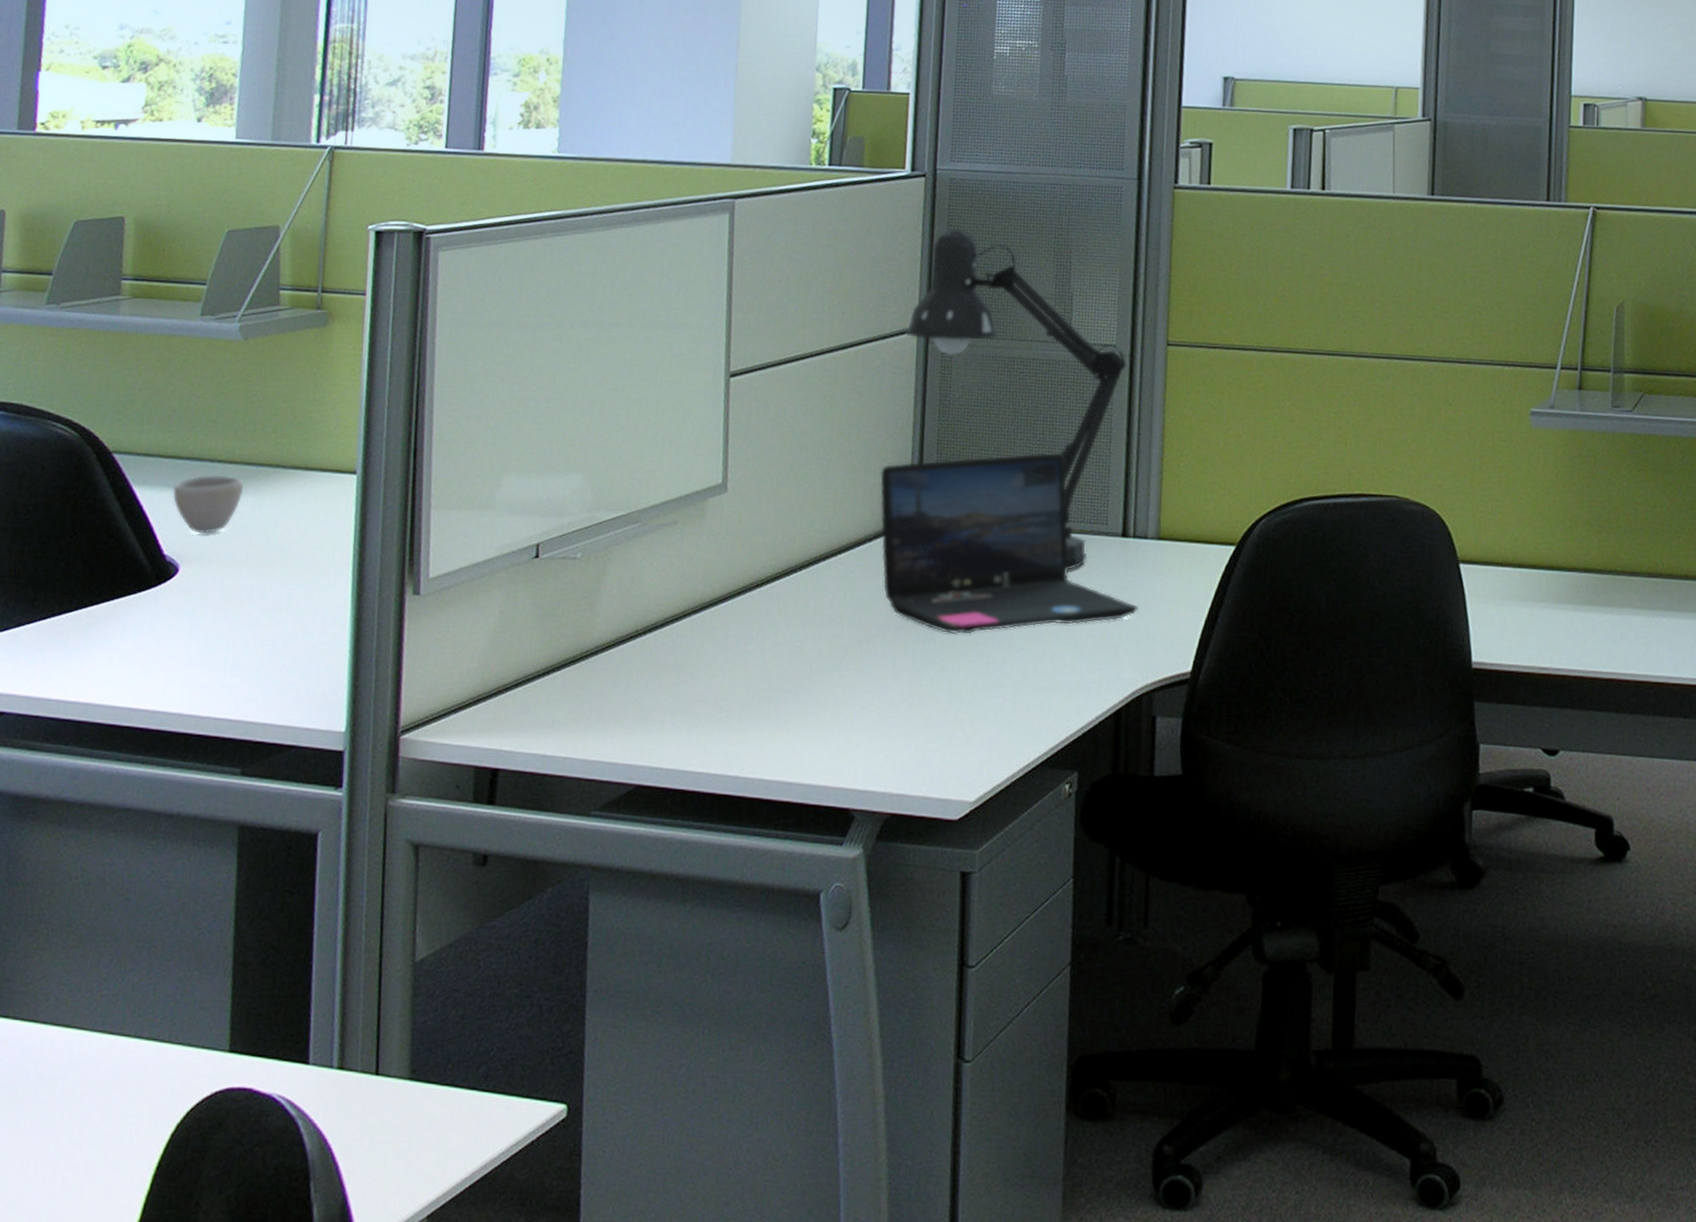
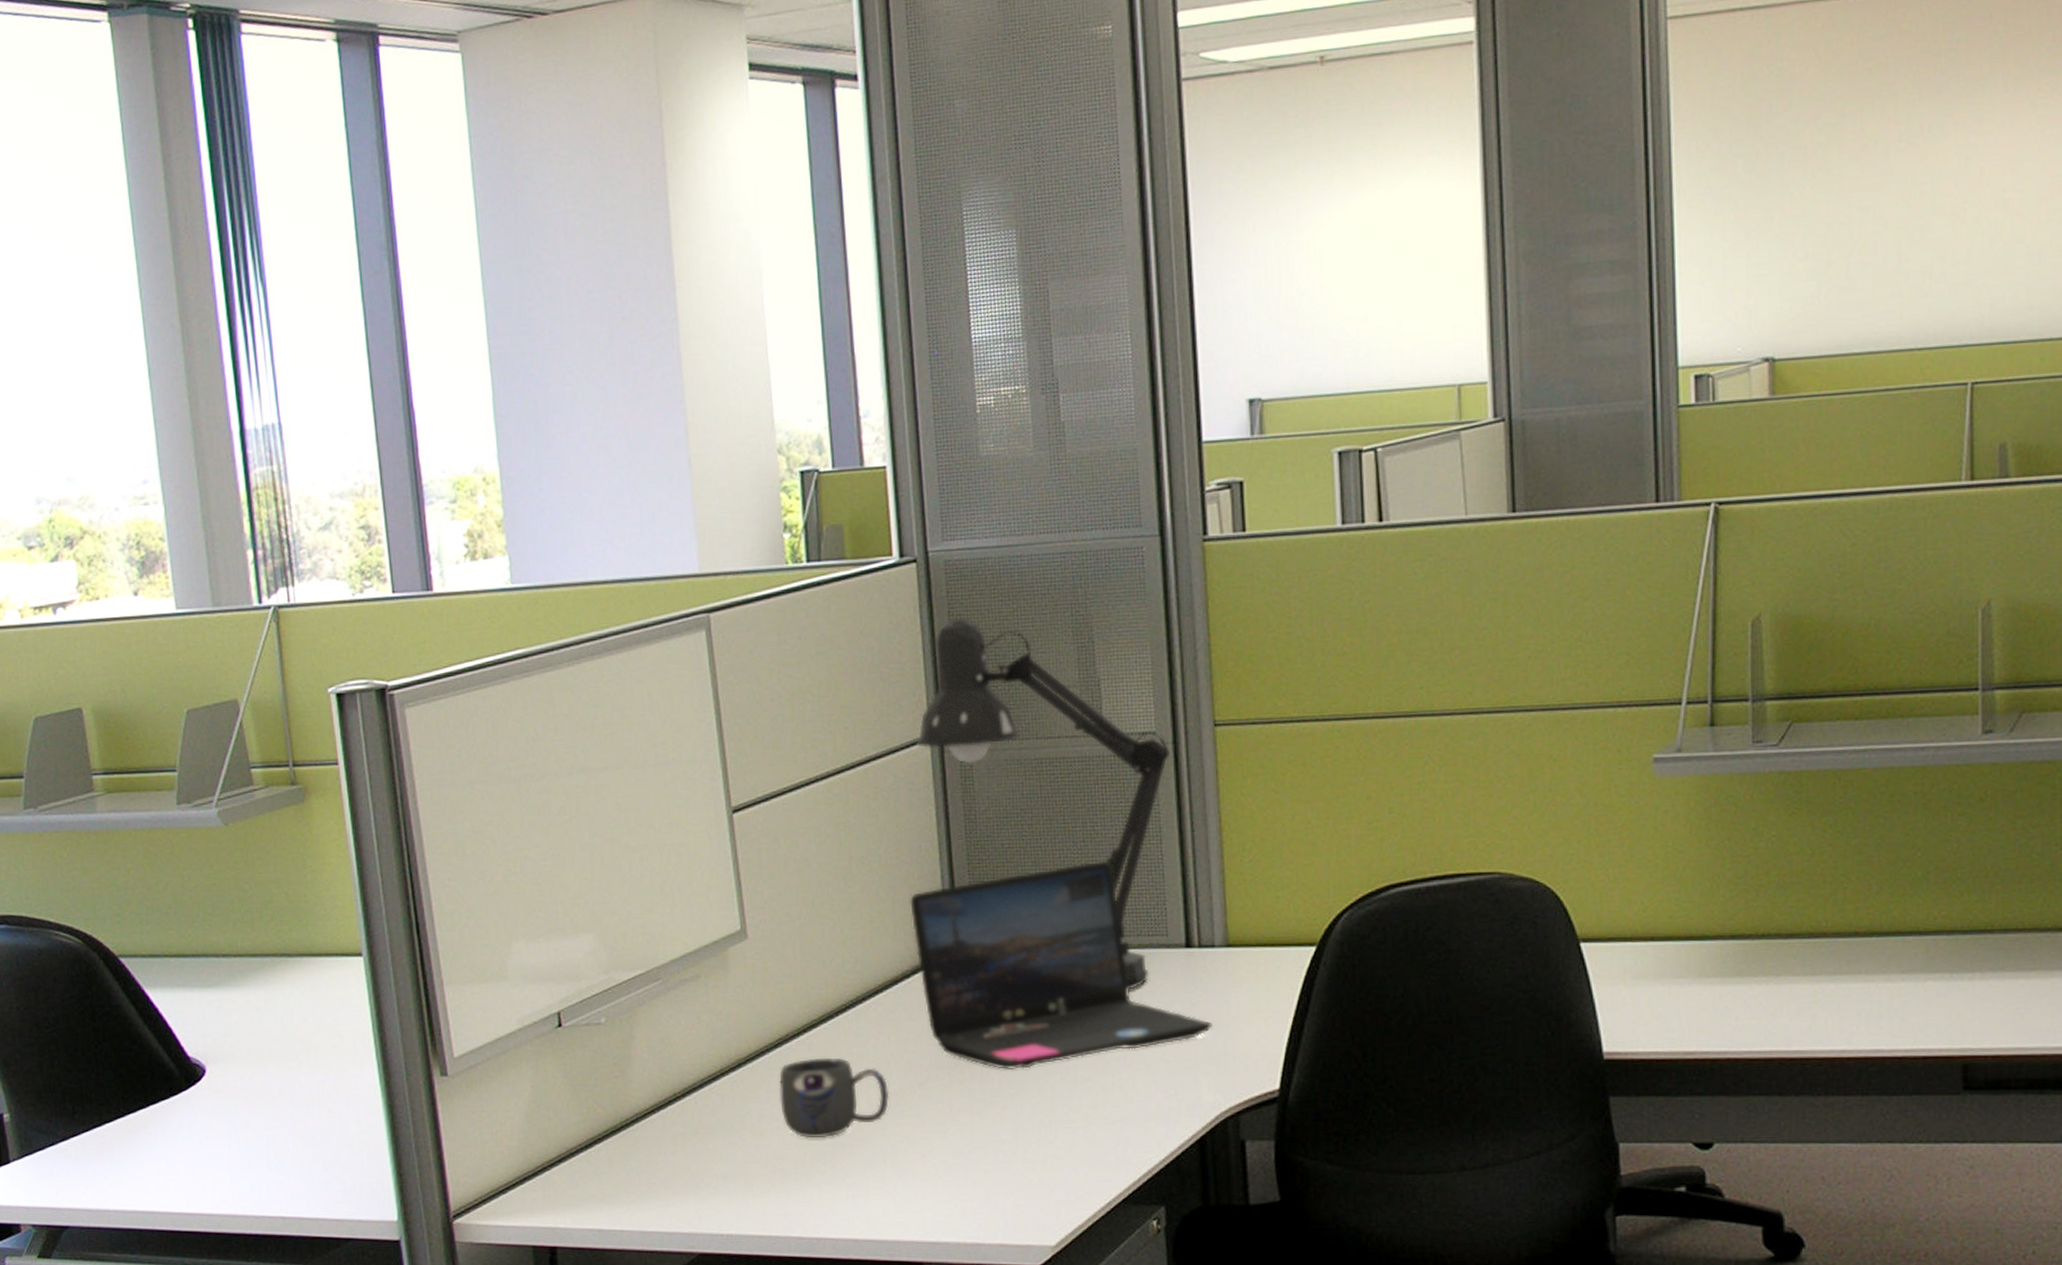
cup: present [172,474,244,534] -> none [184,969,253,1032]
mug: none [735,607,839,684] -> present [779,1057,890,1139]

